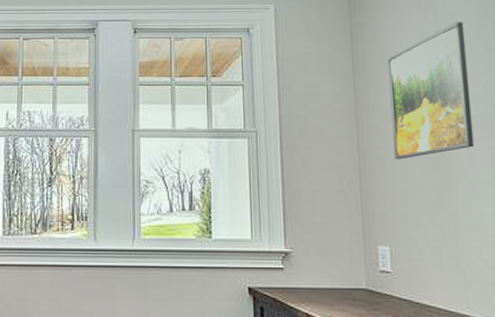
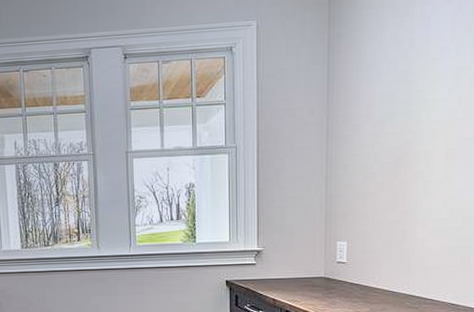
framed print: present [388,22,475,160] -> none [359,27,438,166]

